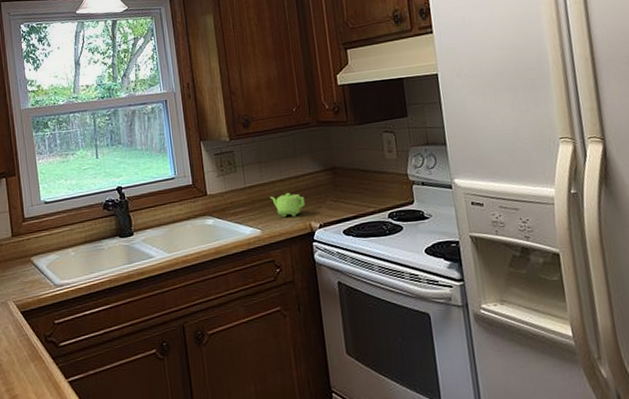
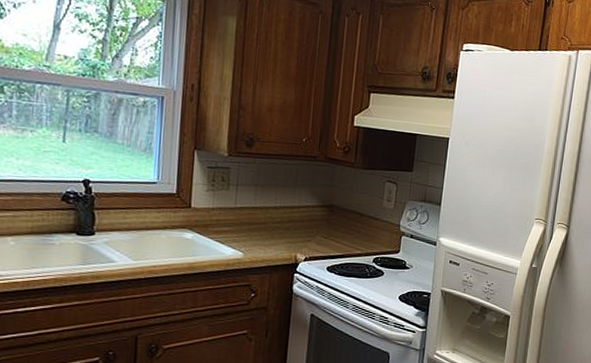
teapot: present [269,193,306,218] -> none [259,221,296,246]

